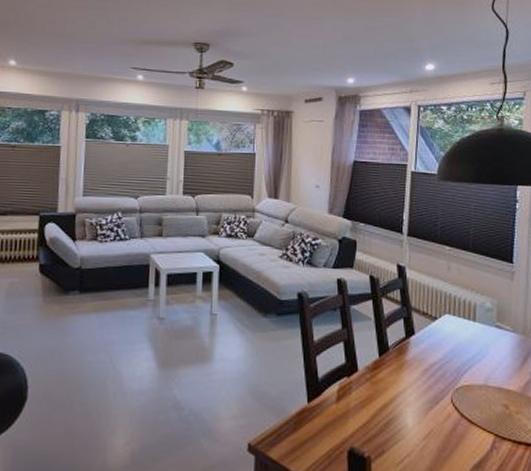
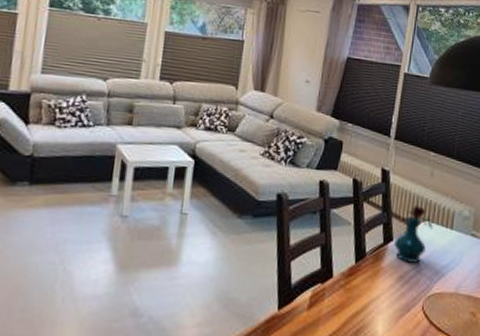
vase: none [416,298,455,357] -> present [394,204,433,264]

